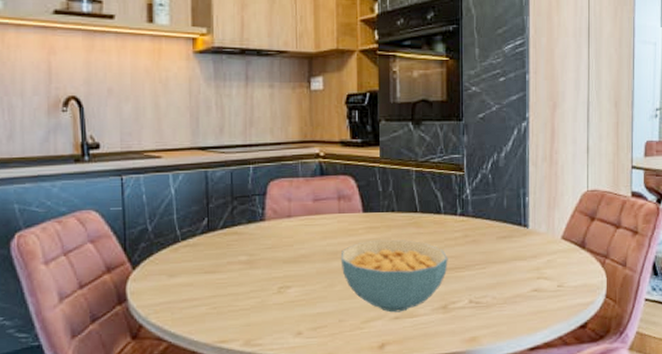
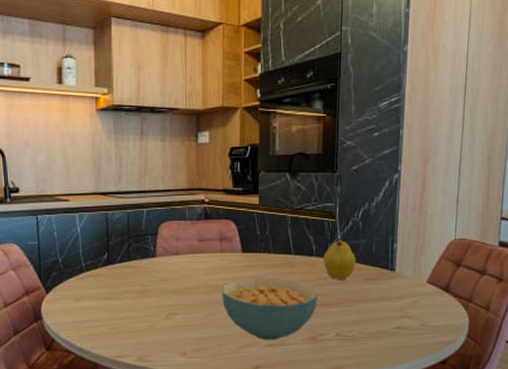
fruit: none [452,195,487,239] -> present [323,240,356,279]

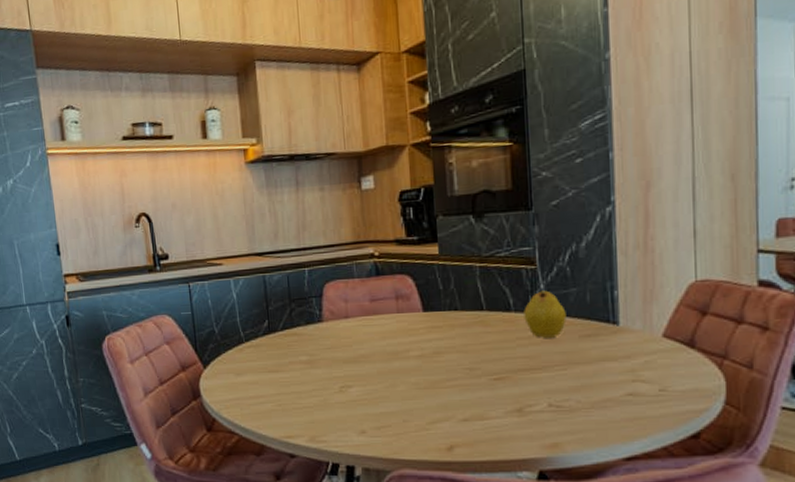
cereal bowl: present [221,277,318,341] -> none [401,339,522,415]

